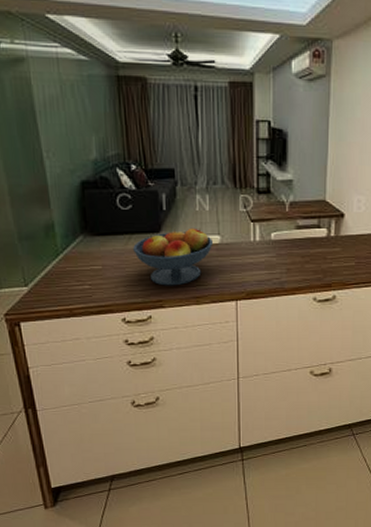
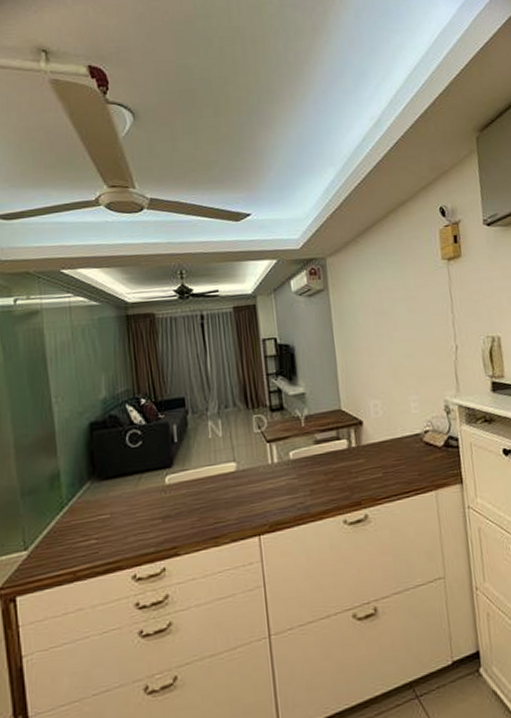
fruit bowl: present [133,227,212,286] -> none [144,456,229,529]

